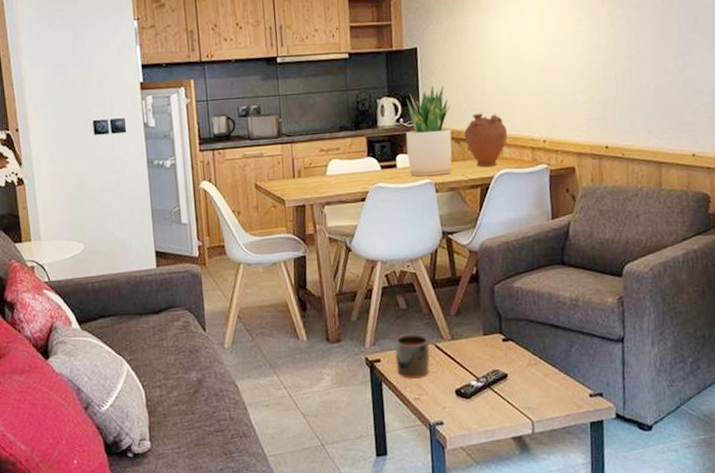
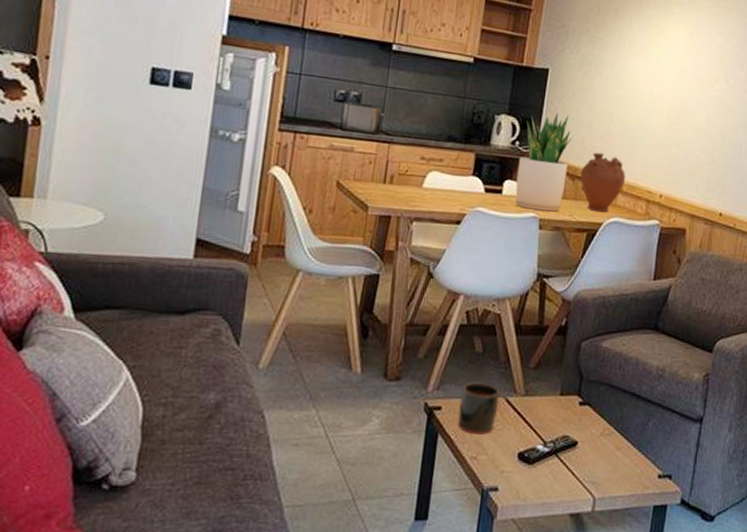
kettle: present [211,113,236,141] -> none [297,92,329,125]

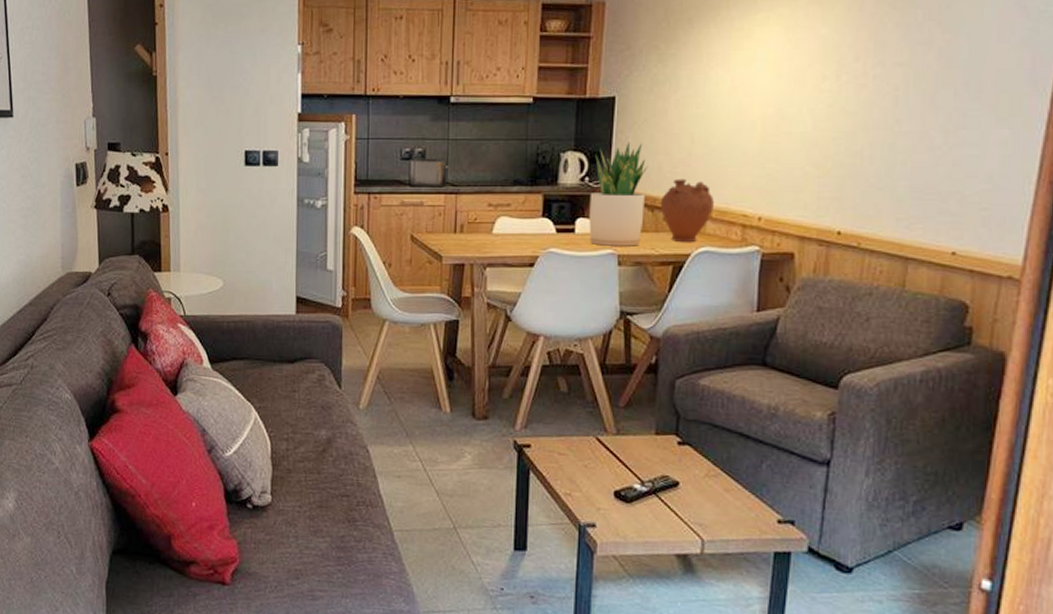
mug: present [457,382,500,434] -> none [548,421,590,472]

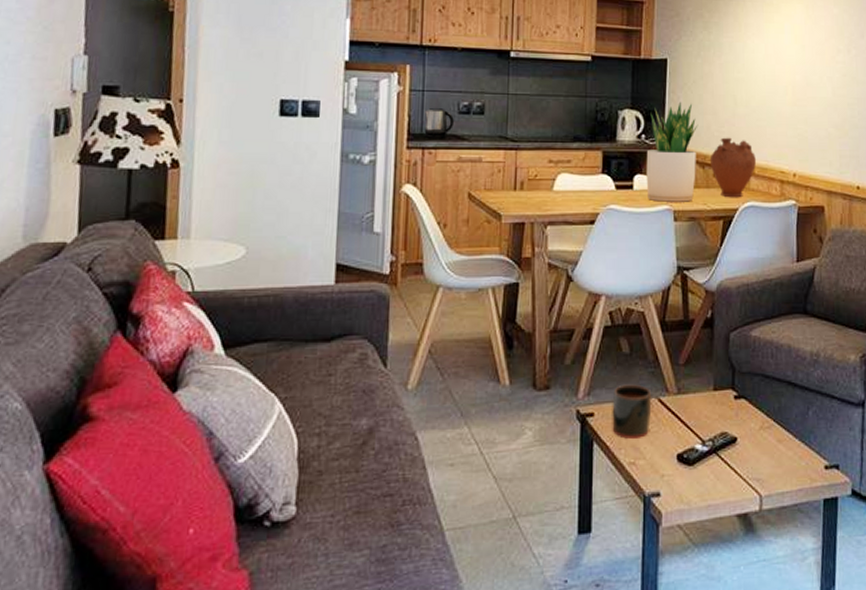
kettle: none [370,154,397,185] -> present [424,107,454,139]
toaster: present [408,158,448,188] -> none [466,112,508,143]
mug: none [548,421,590,472] -> present [612,384,652,439]

